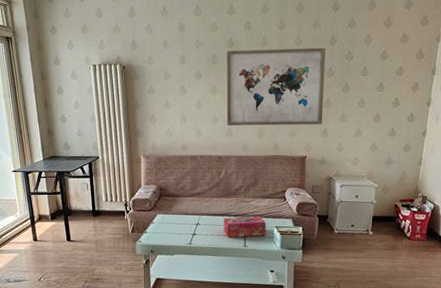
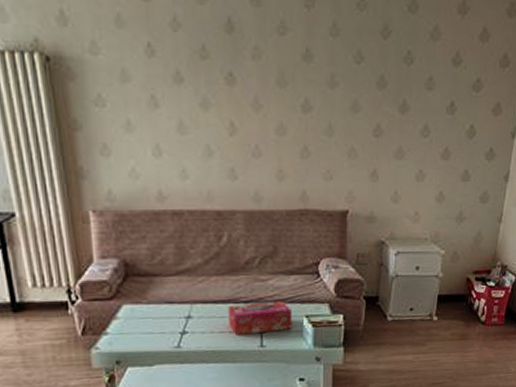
wall art: present [226,47,326,126] -> none [223,38,375,164]

